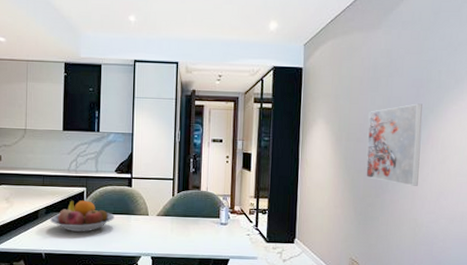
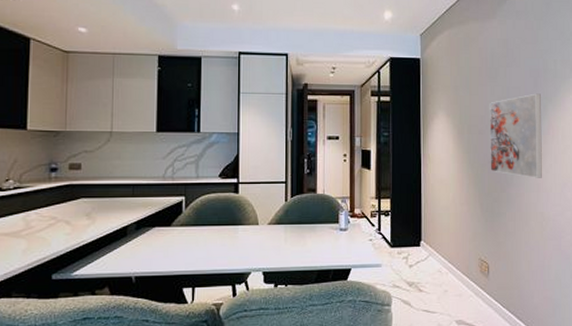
fruit bowl: present [50,200,115,232] -> none [141,211,219,249]

